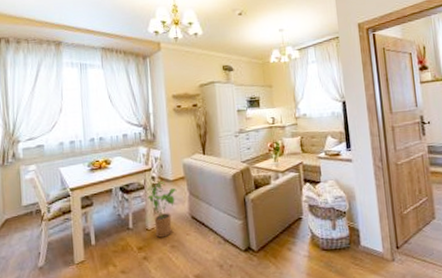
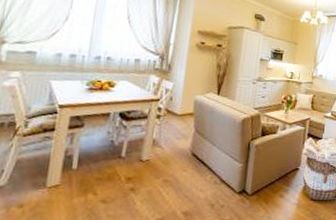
house plant: present [147,182,177,238] -> none [149,114,183,171]

